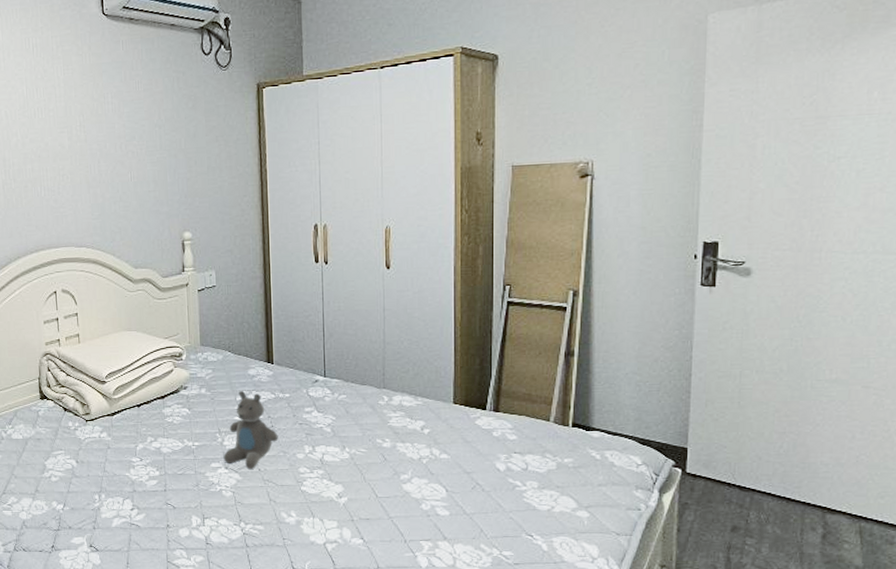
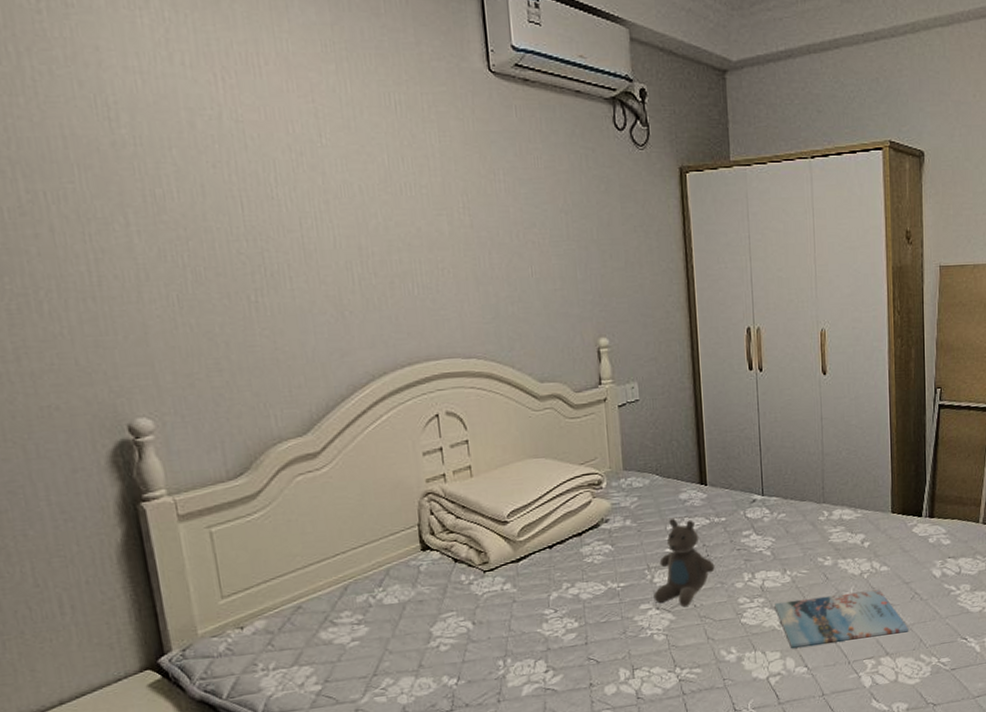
magazine: none [333,476,469,520] -> present [774,589,909,648]

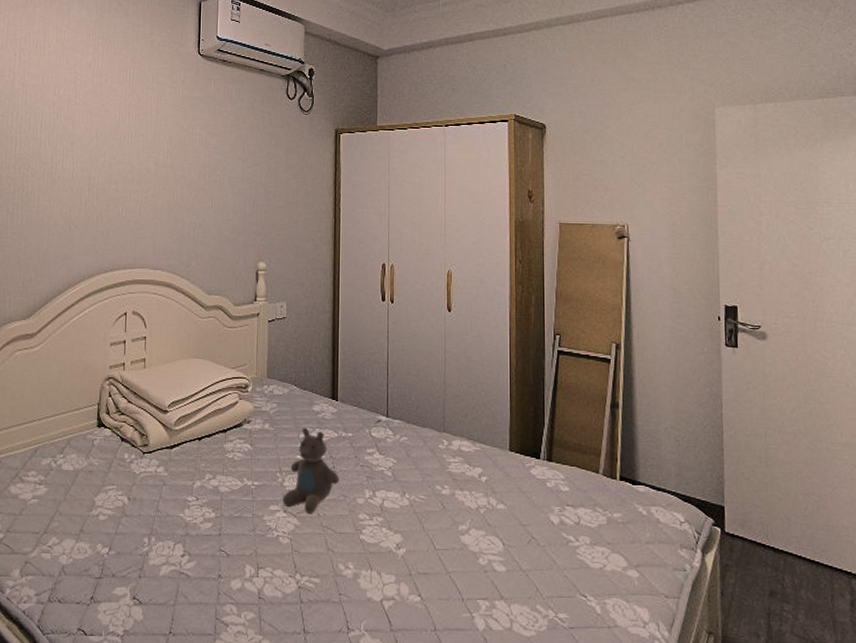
magazine: present [774,589,909,648] -> none [392,524,525,578]

